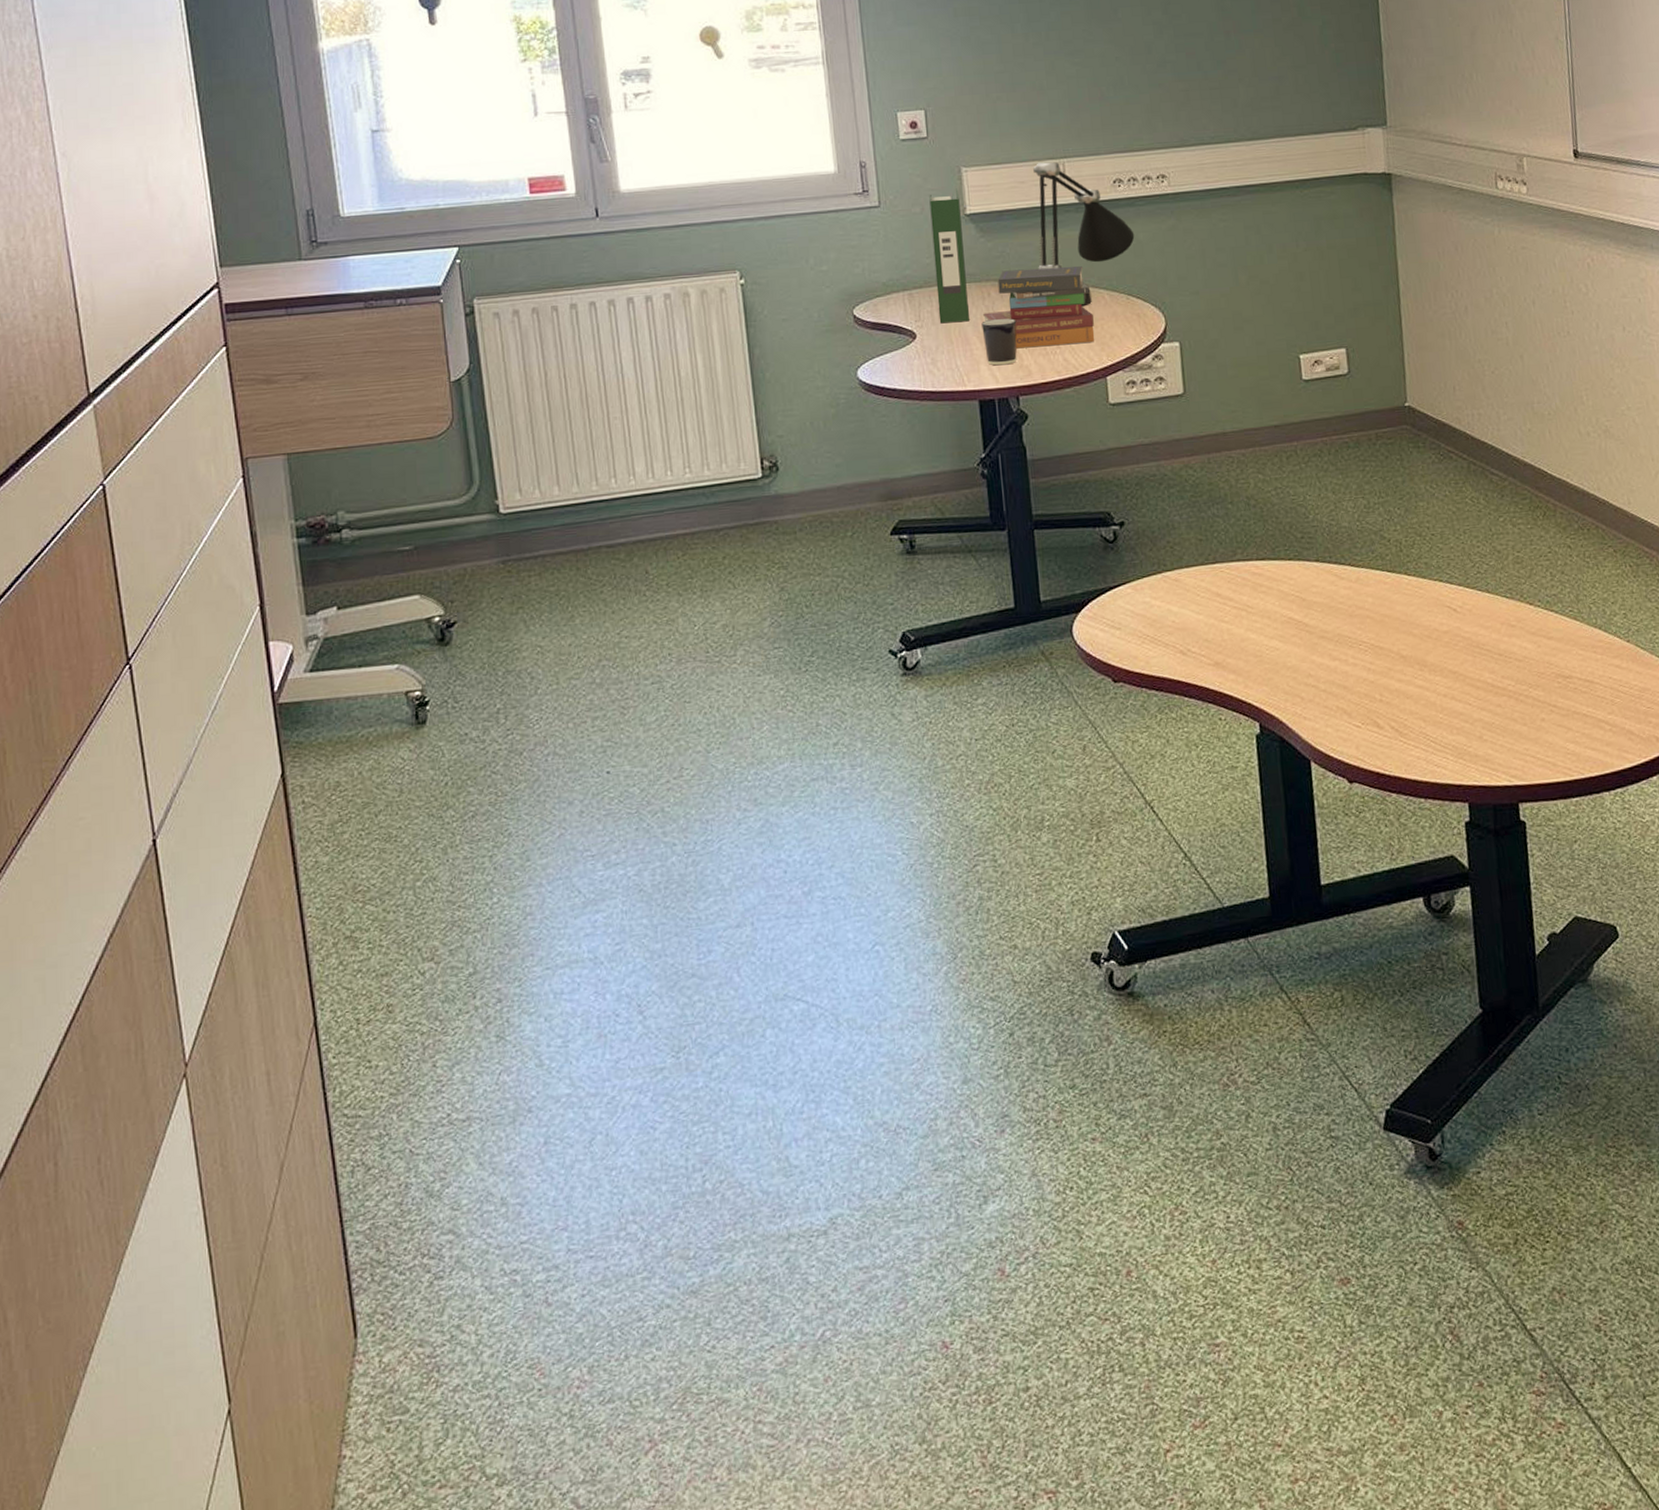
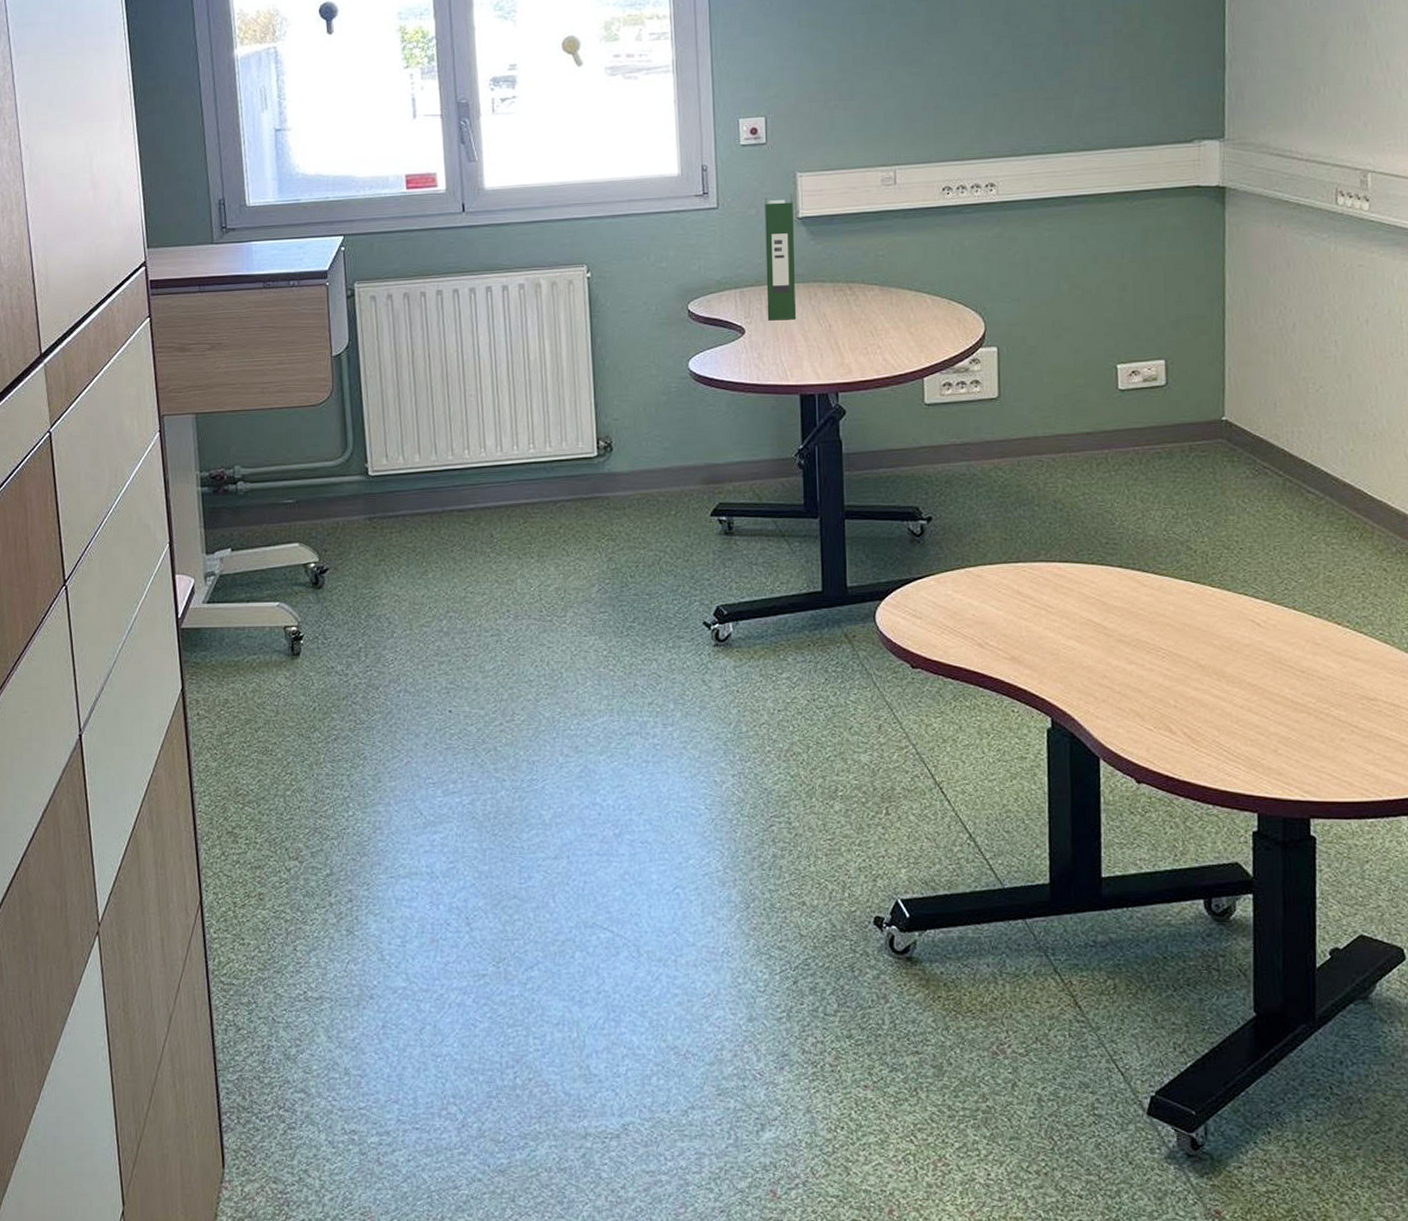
mug: present [981,318,1017,366] -> none [807,317,841,363]
books: present [982,266,1095,349] -> none [808,270,915,347]
desk lamp: present [1033,162,1135,307] -> none [864,169,960,310]

